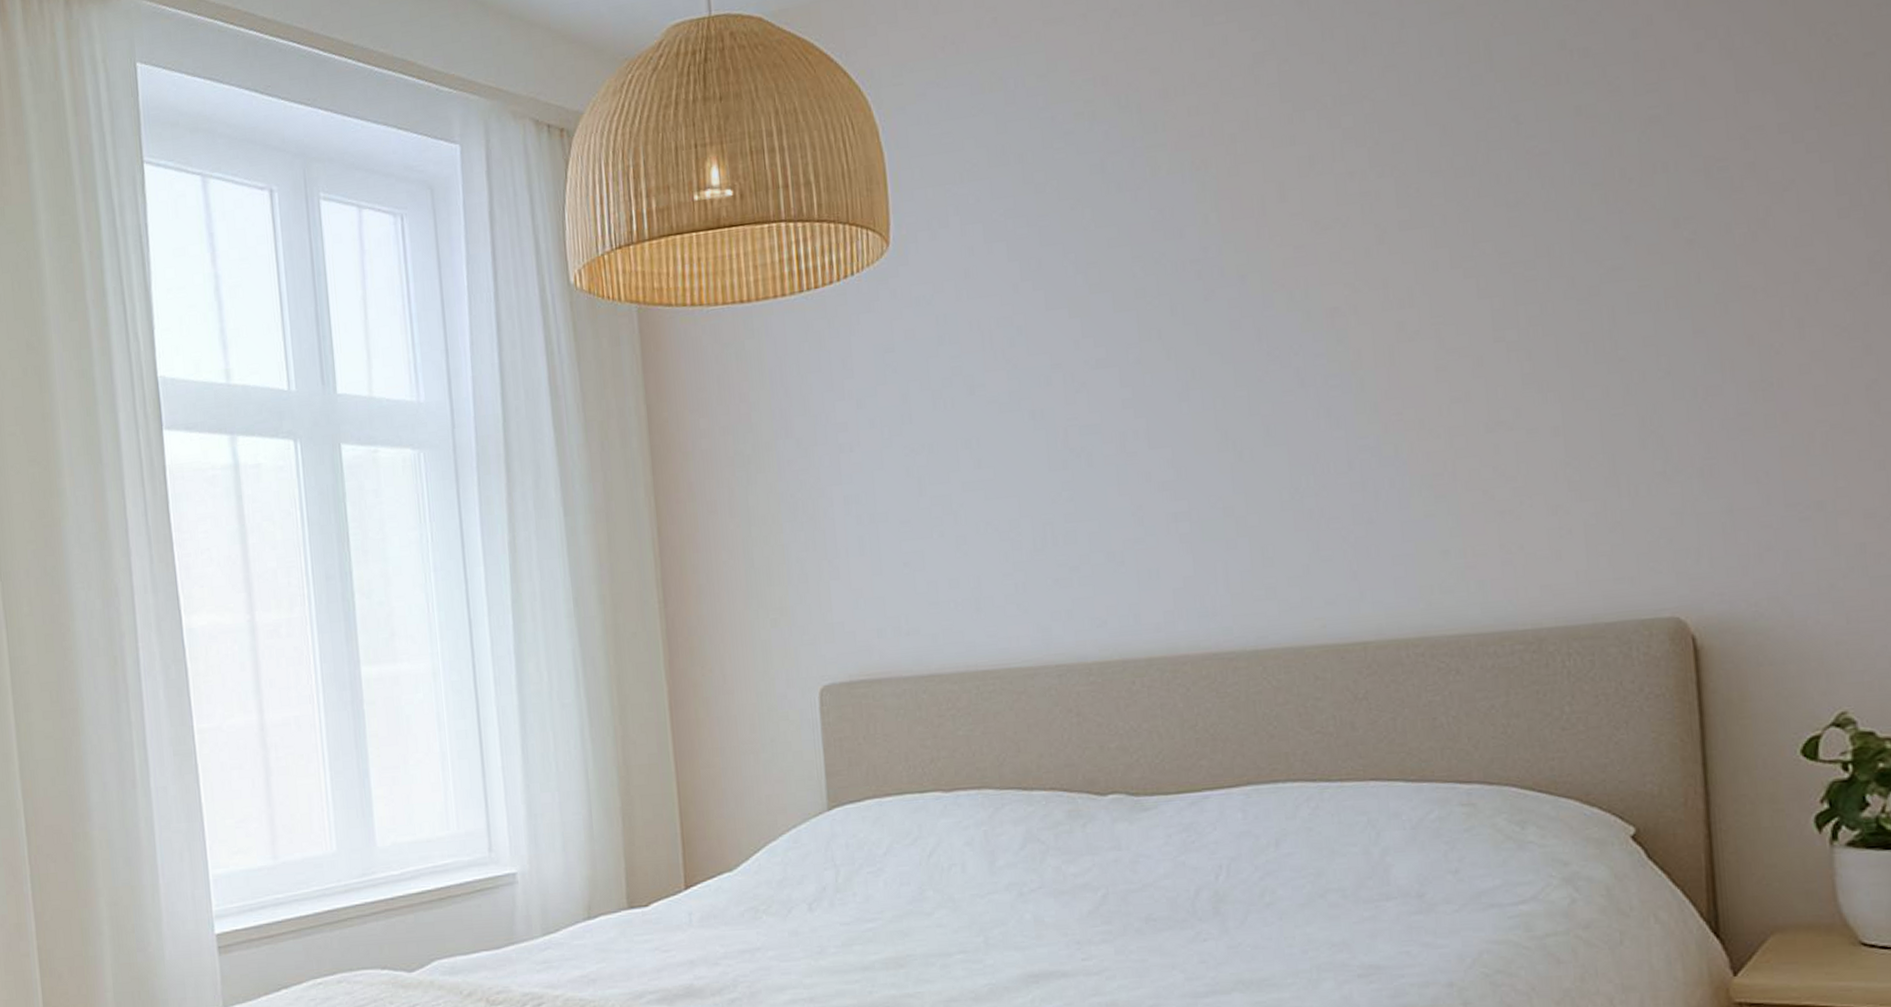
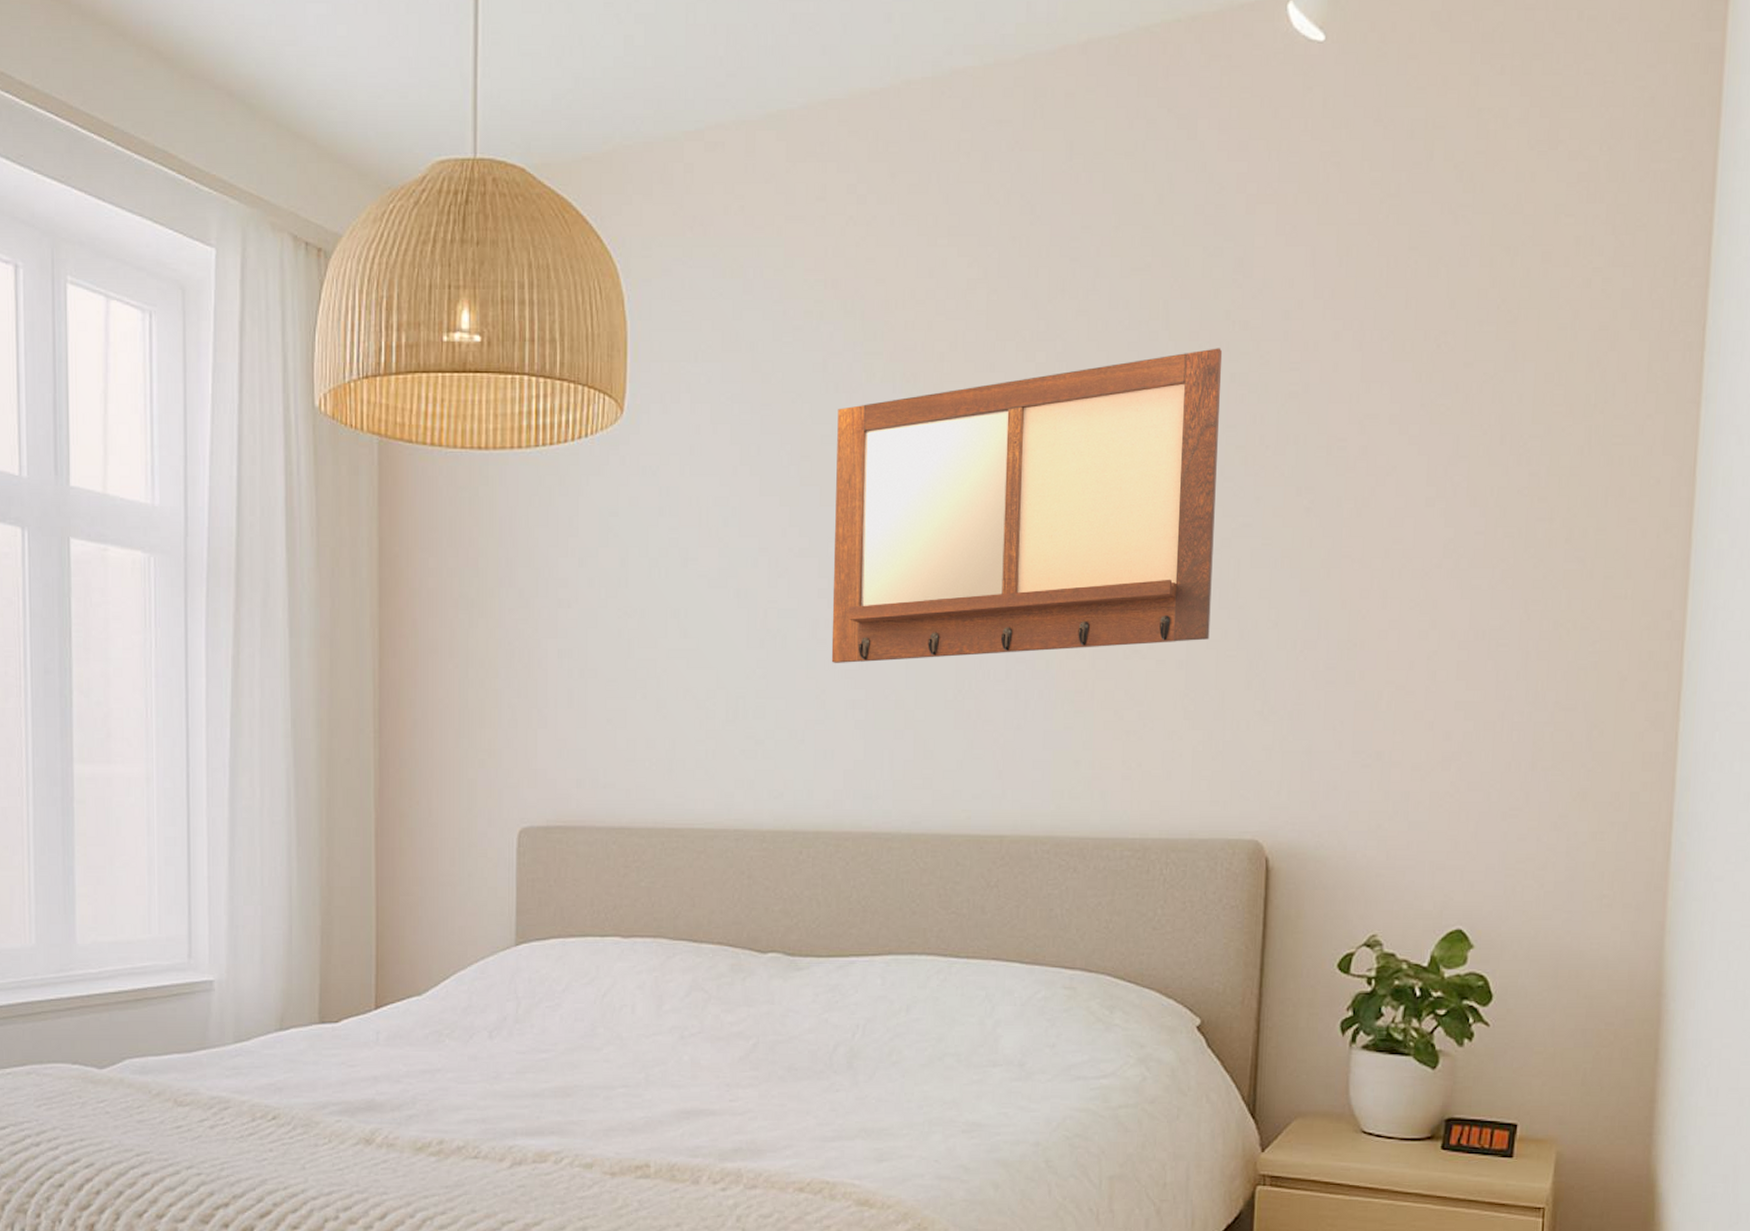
writing board: none [1123,81,1588,476] -> present [831,348,1223,663]

